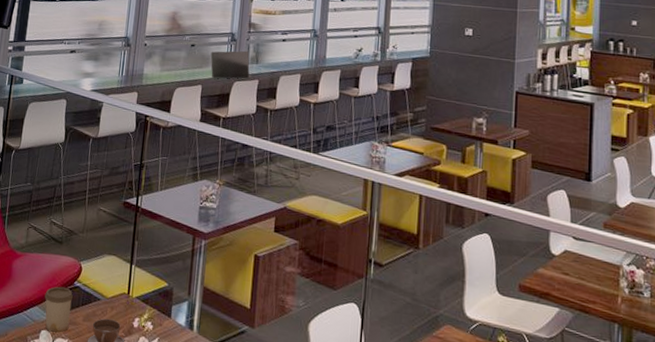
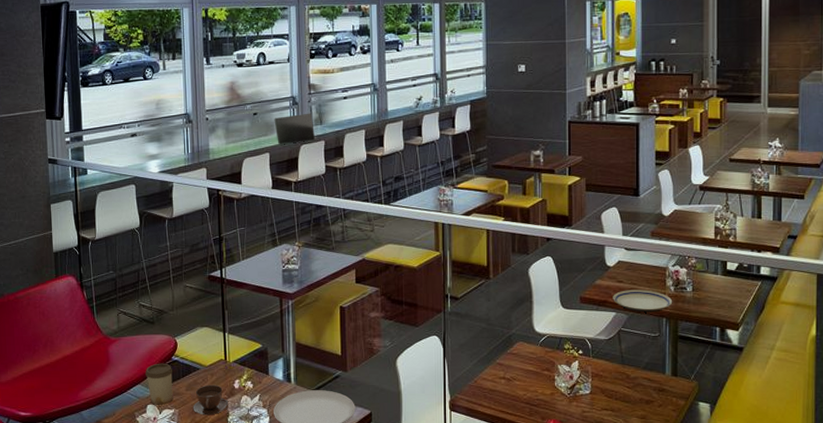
plate: none [556,284,627,316] -> present [613,289,673,313]

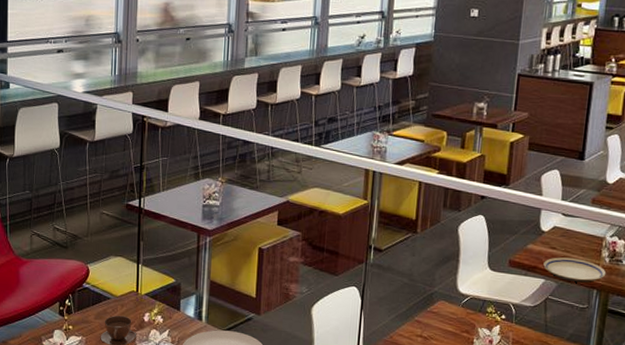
cup: present [145,363,174,406] -> none [55,289,82,332]
laptop: present [274,113,317,145] -> none [207,42,251,74]

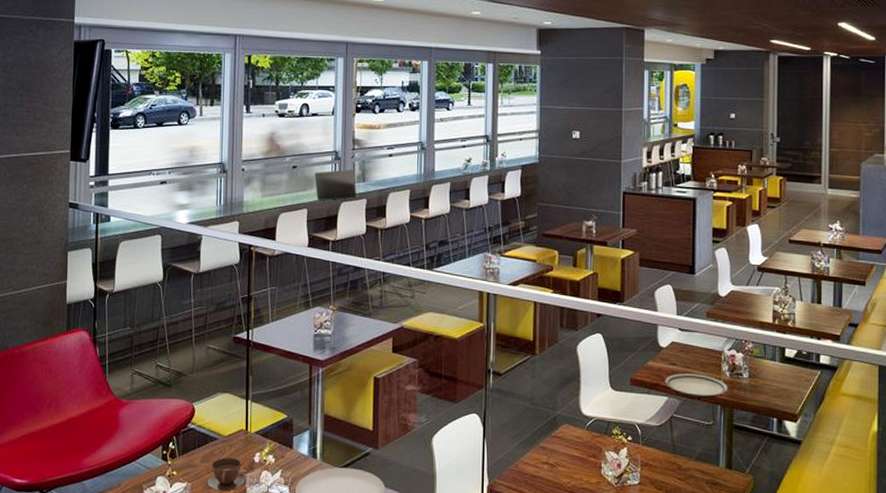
laptop: none [207,42,251,74] -> present [314,169,359,201]

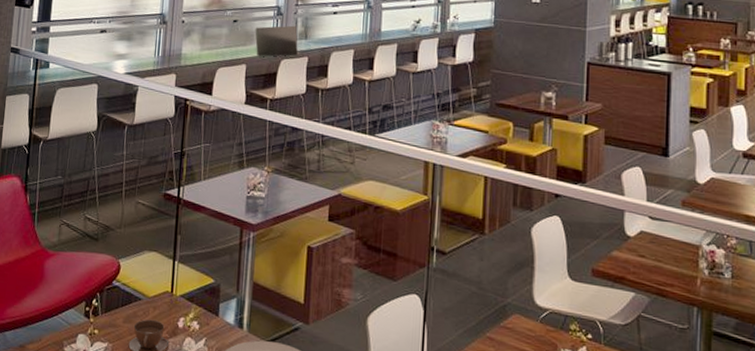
plate: present [665,373,728,399] -> none [632,267,707,299]

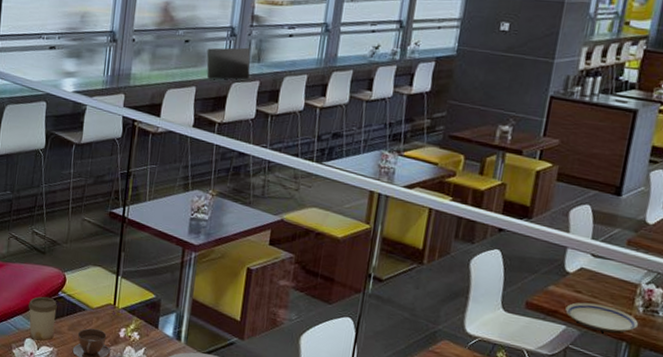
cup: none [80,286,111,337] -> present [28,296,57,342]
plate: none [632,267,707,299] -> present [565,302,639,334]

